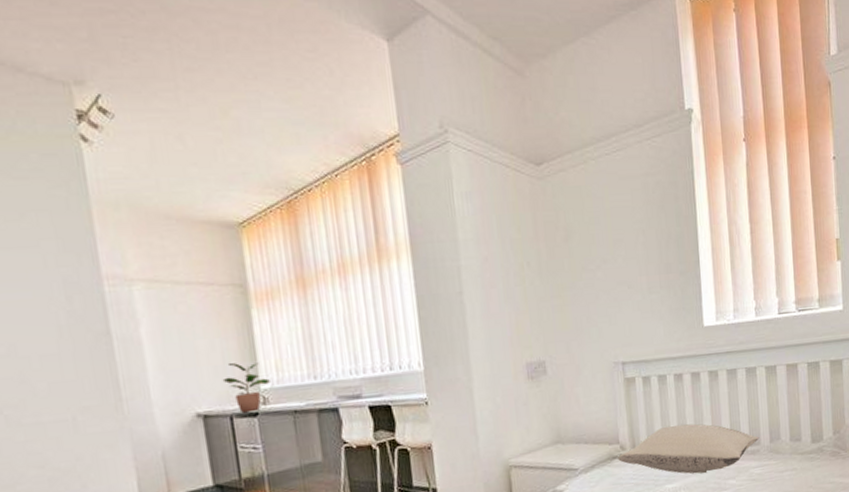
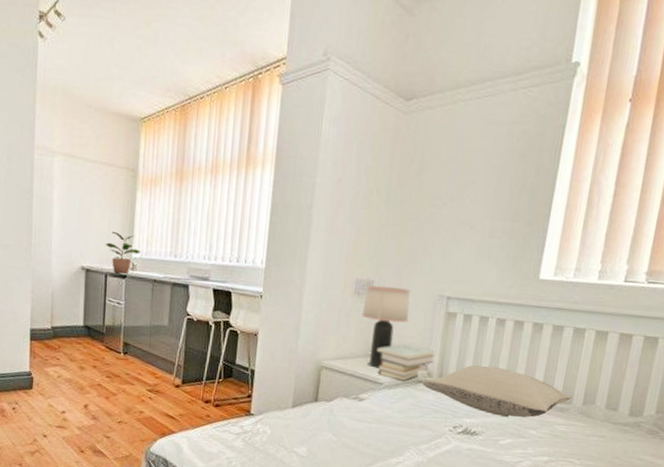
table lamp: none [538,362,589,454] -> present [362,285,411,369]
books: none [563,421,624,462] -> present [376,344,435,381]

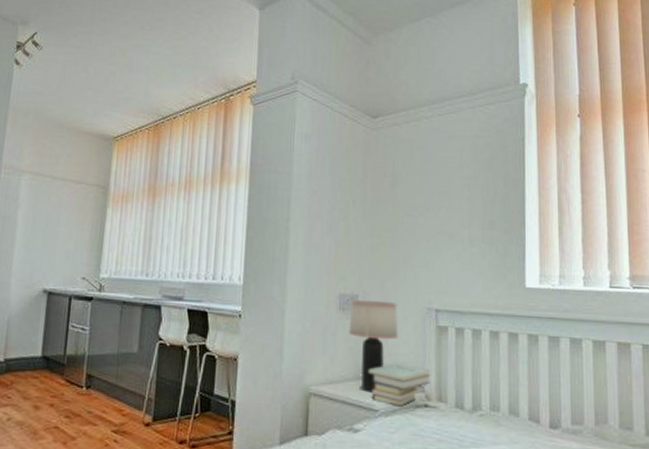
potted plant: present [105,231,142,275] -> none [71,250,110,297]
pillow: present [423,364,573,418] -> none [422,383,583,444]

